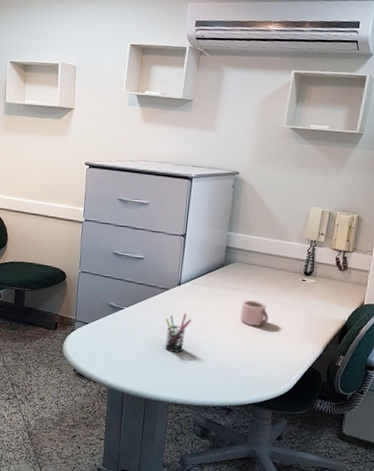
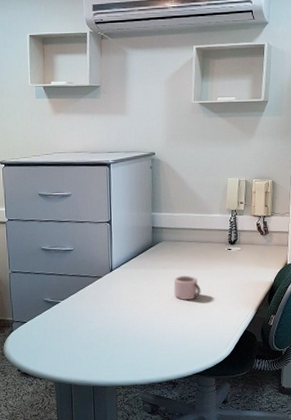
pen holder: present [165,313,191,353] -> none [102,298,128,337]

